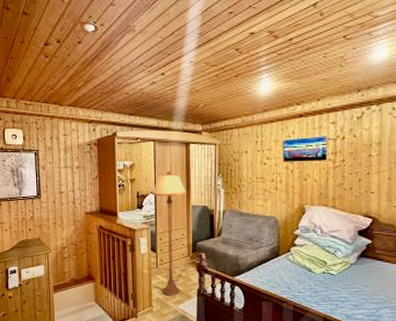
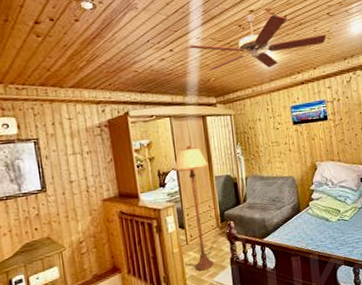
ceiling fan: none [178,37,339,97] -> present [186,14,327,71]

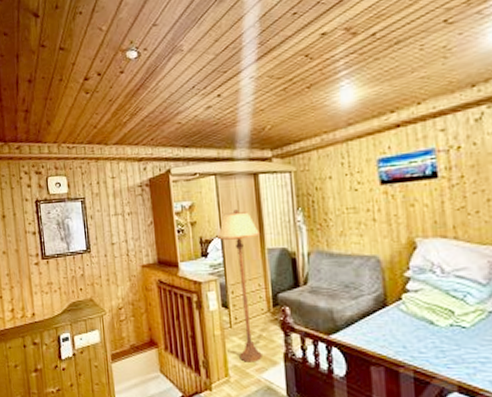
ceiling fan: present [186,14,327,71] -> none [237,33,441,117]

